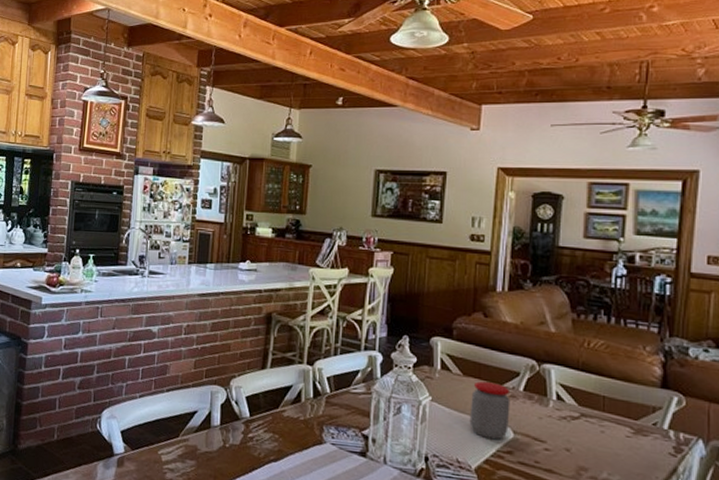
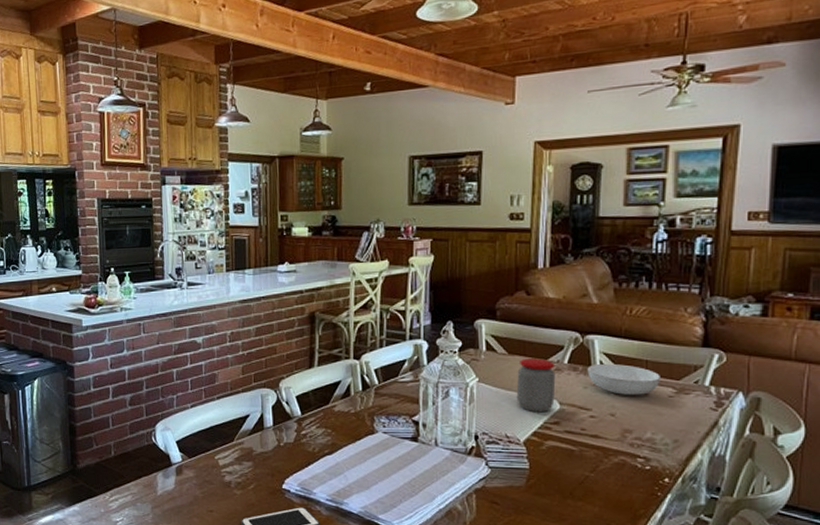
serving bowl: none [543,394,618,432] -> present [587,363,660,396]

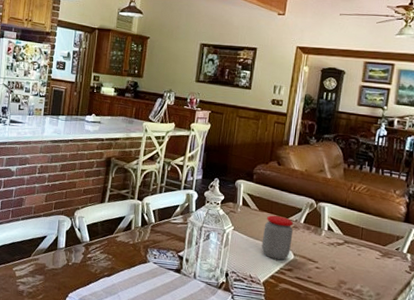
serving bowl: present [587,363,660,396] -> none [317,226,371,255]

